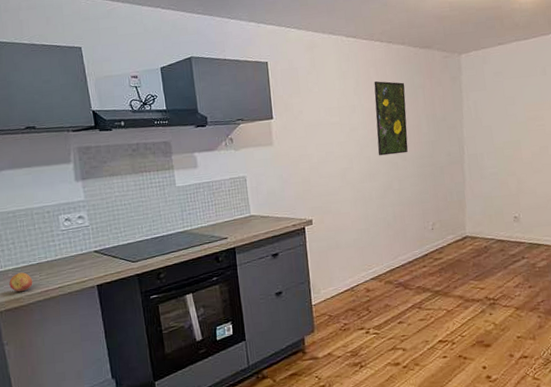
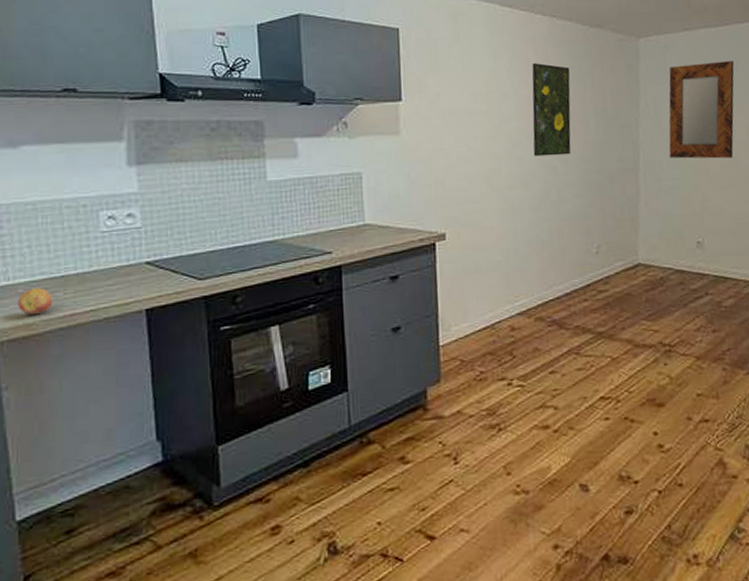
home mirror: none [486,67,543,151] -> present [669,61,734,159]

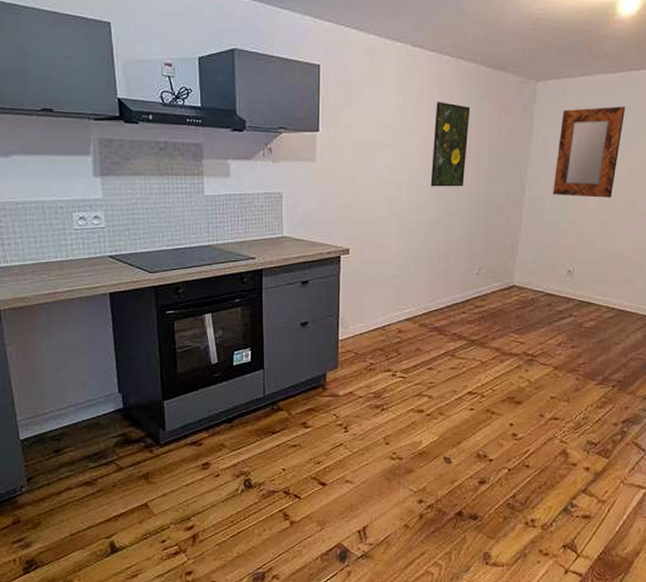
fruit: present [18,288,53,316] -> none [14,270,40,291]

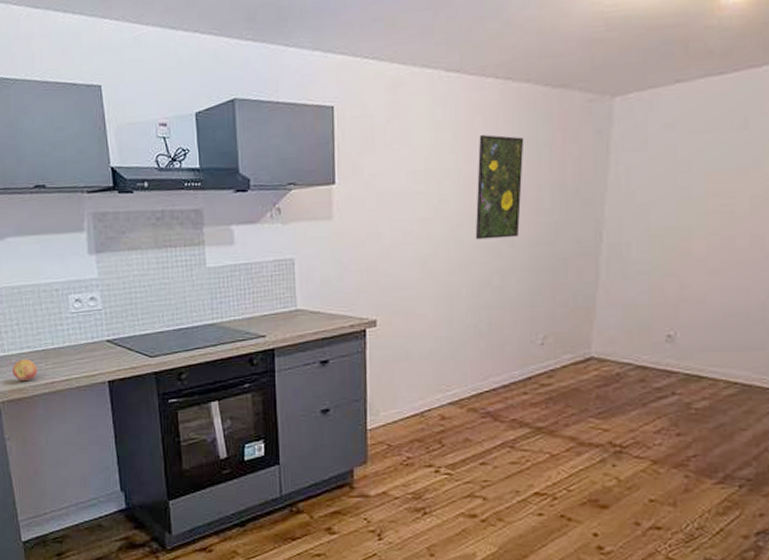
fruit: none [14,270,40,291] -> present [12,359,38,382]
home mirror: present [553,107,625,198] -> none [641,117,741,240]

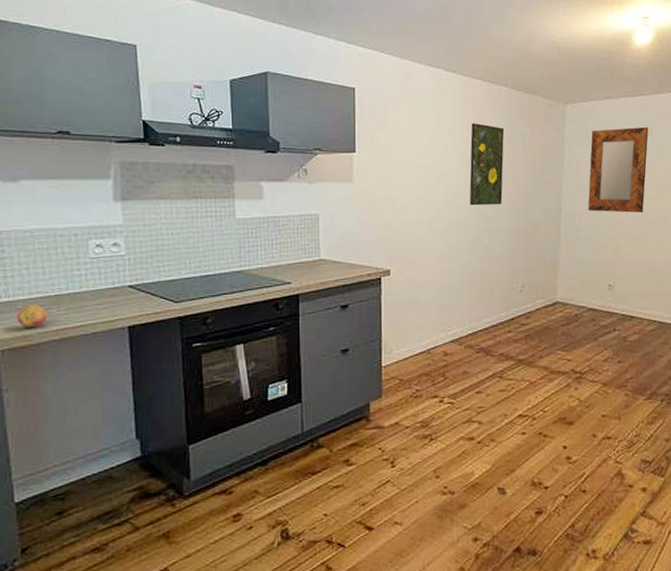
home mirror: none [641,117,741,240] -> present [588,127,649,213]

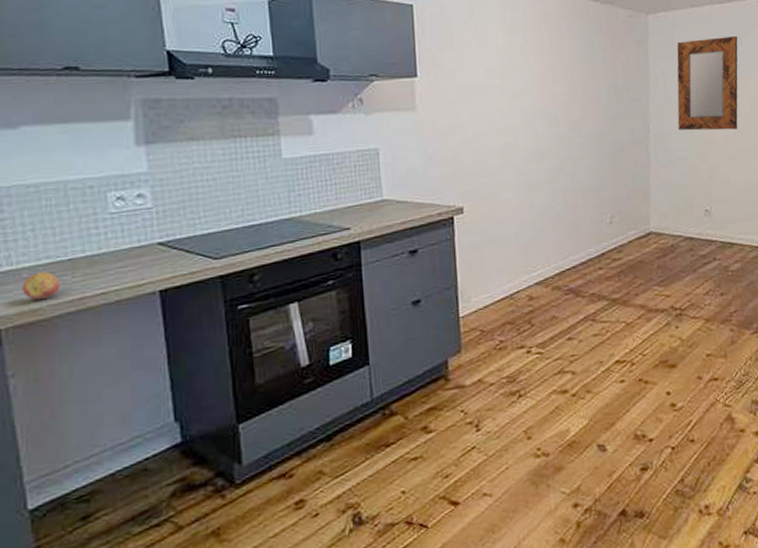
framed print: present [469,123,505,206] -> none [545,39,585,131]

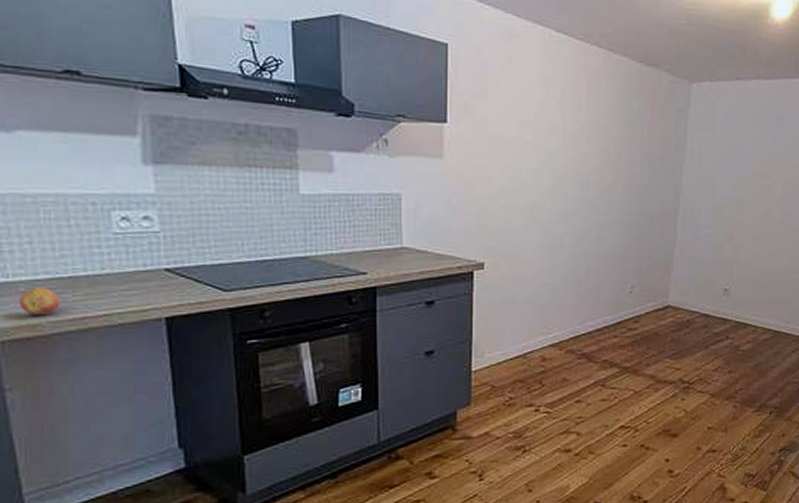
home mirror: present [677,36,738,131] -> none [708,115,779,212]

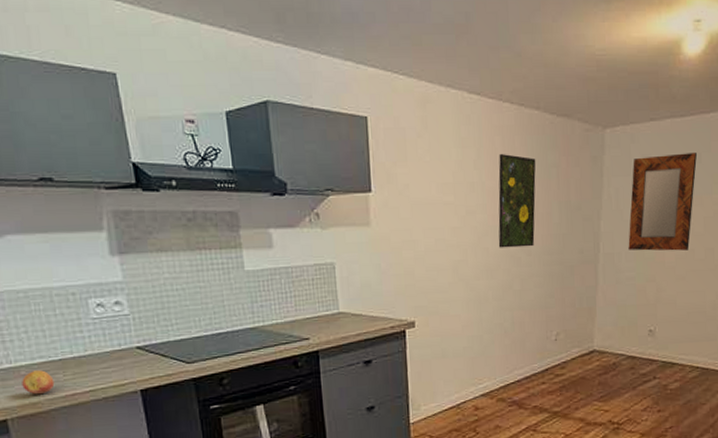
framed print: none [577,97,621,195] -> present [498,154,536,248]
home mirror: none [708,115,779,212] -> present [628,153,697,251]

